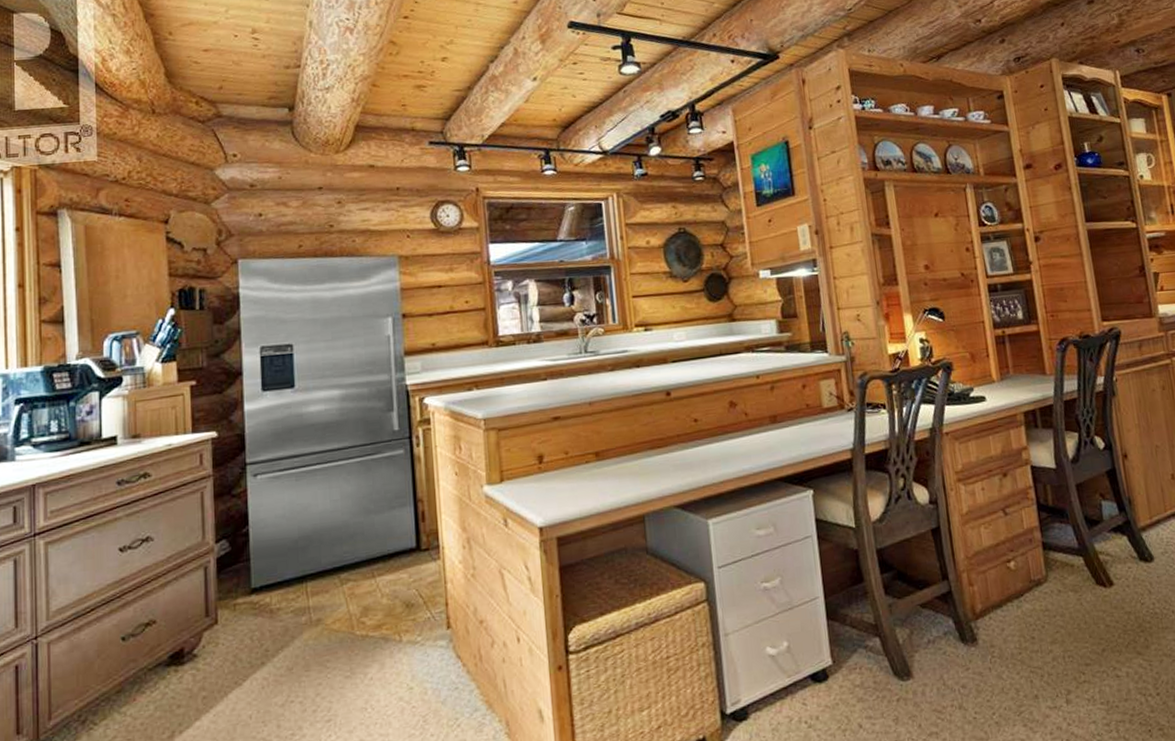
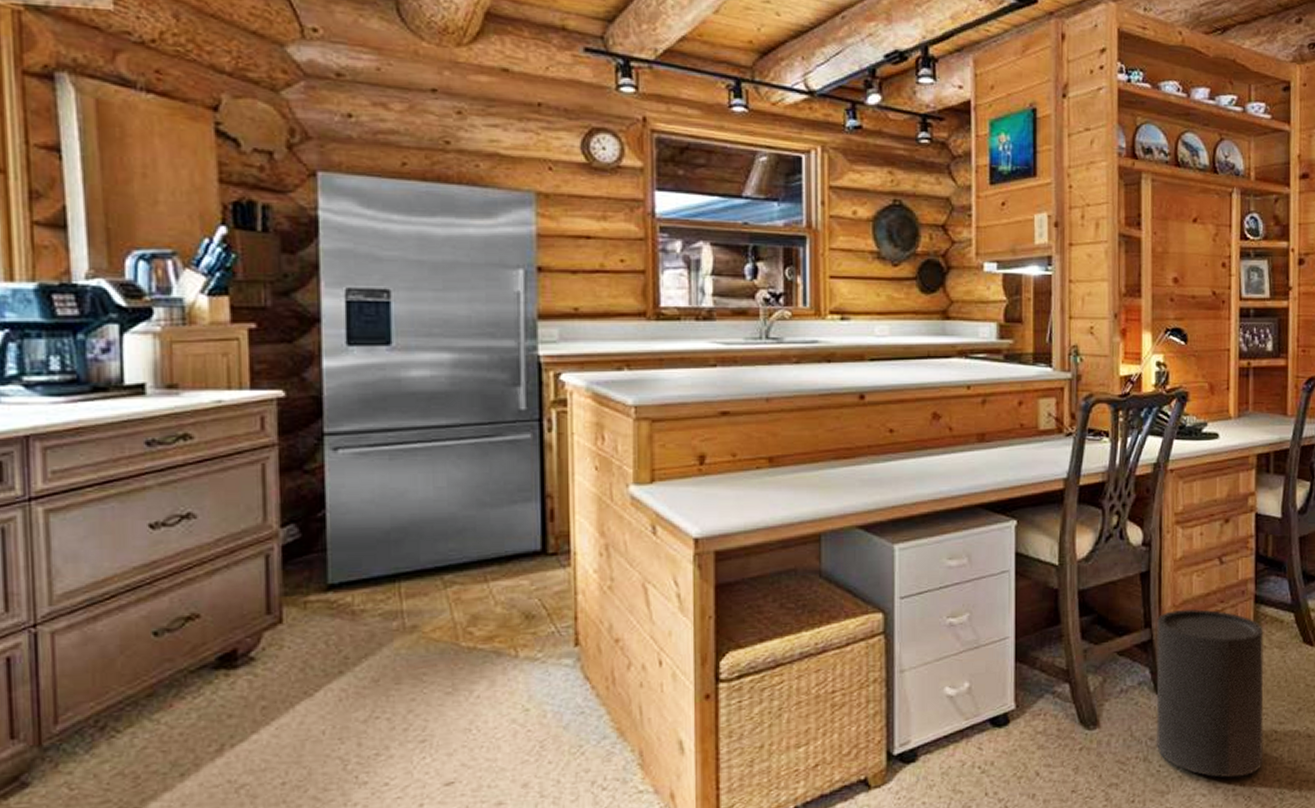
trash can: none [953,559,1076,722] -> present [1156,609,1264,778]

